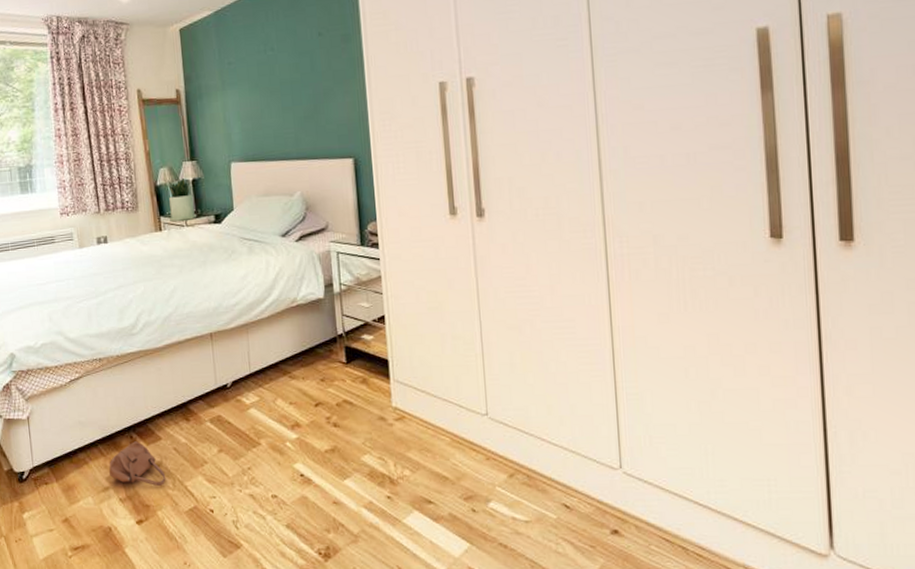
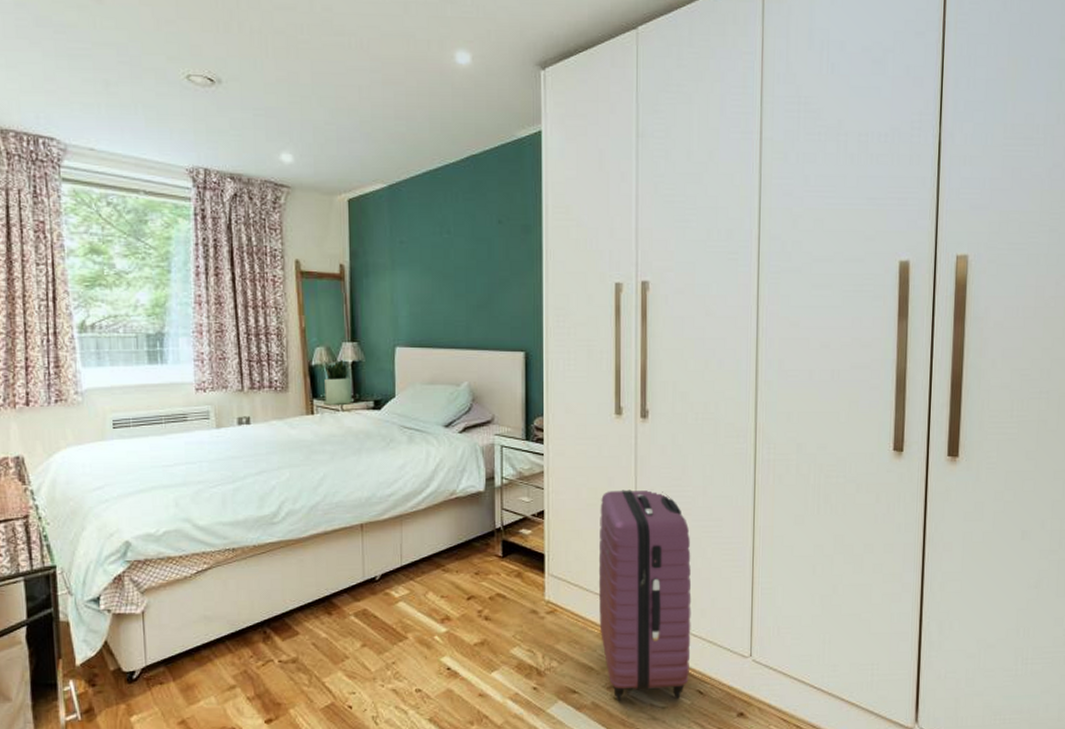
handbag: present [109,441,166,487] -> none [237,636,302,684]
suitcase: none [441,291,553,514] -> present [598,489,692,702]

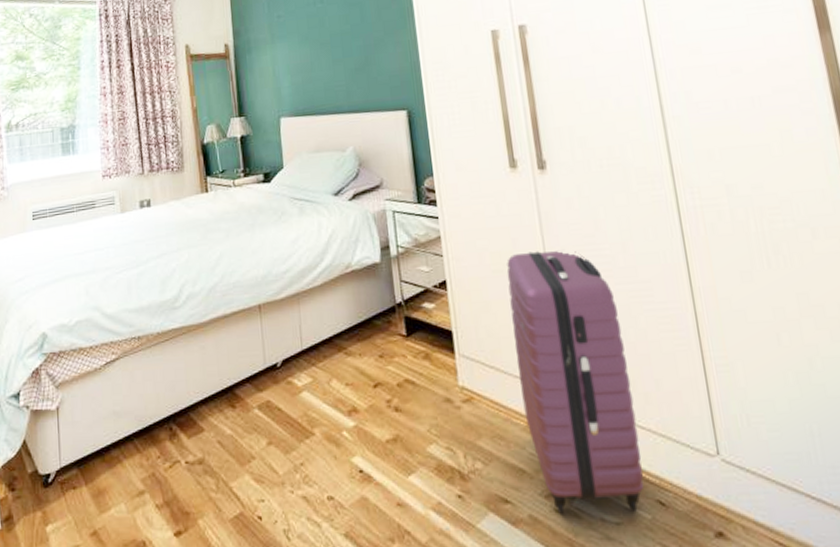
planter: present [322,359,355,406] -> none [214,134,246,182]

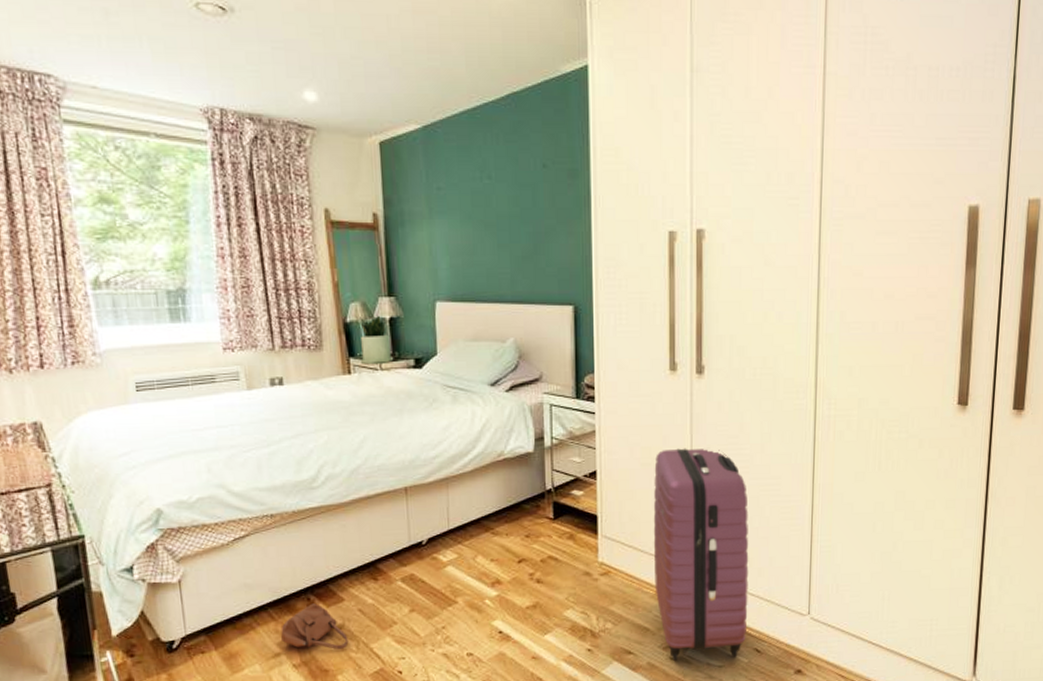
handbag: none [145,434,209,489] -> present [281,603,349,650]
planter: none [214,134,246,182] -> present [358,315,394,365]

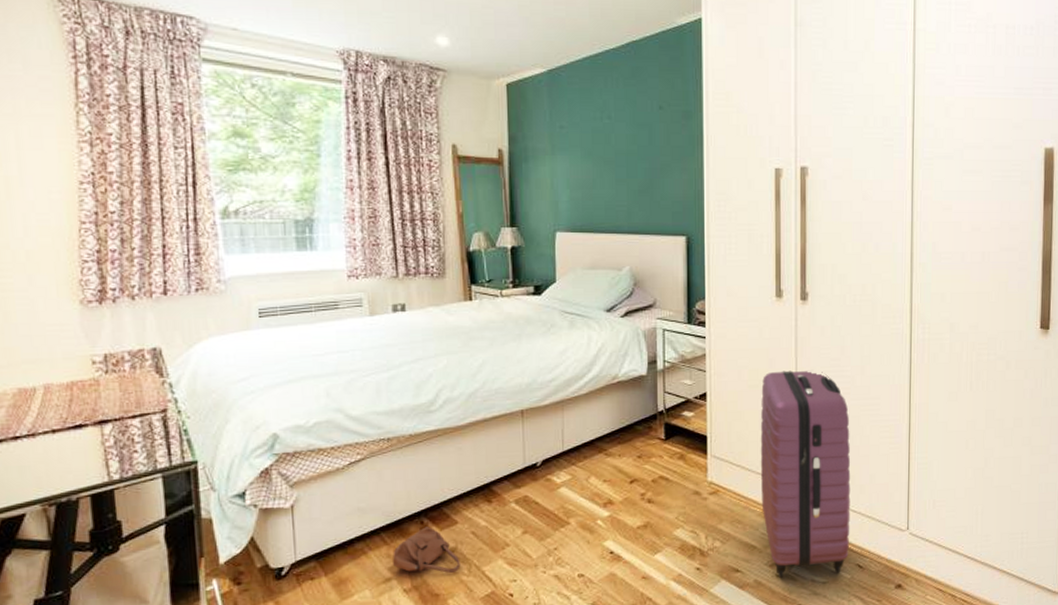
planter: present [358,315,394,365] -> none [481,244,515,292]

